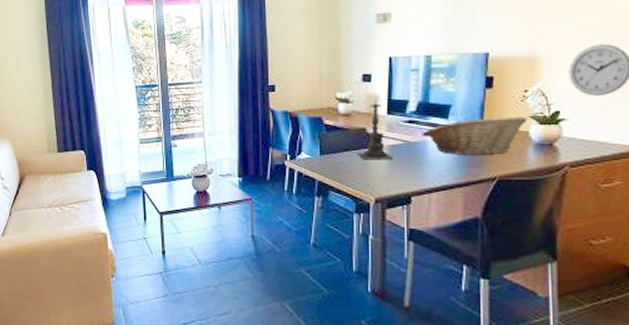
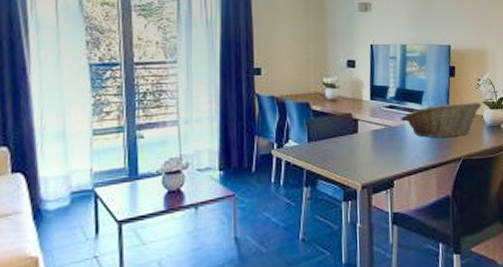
candle holder: present [356,96,394,159] -> none [342,82,378,145]

